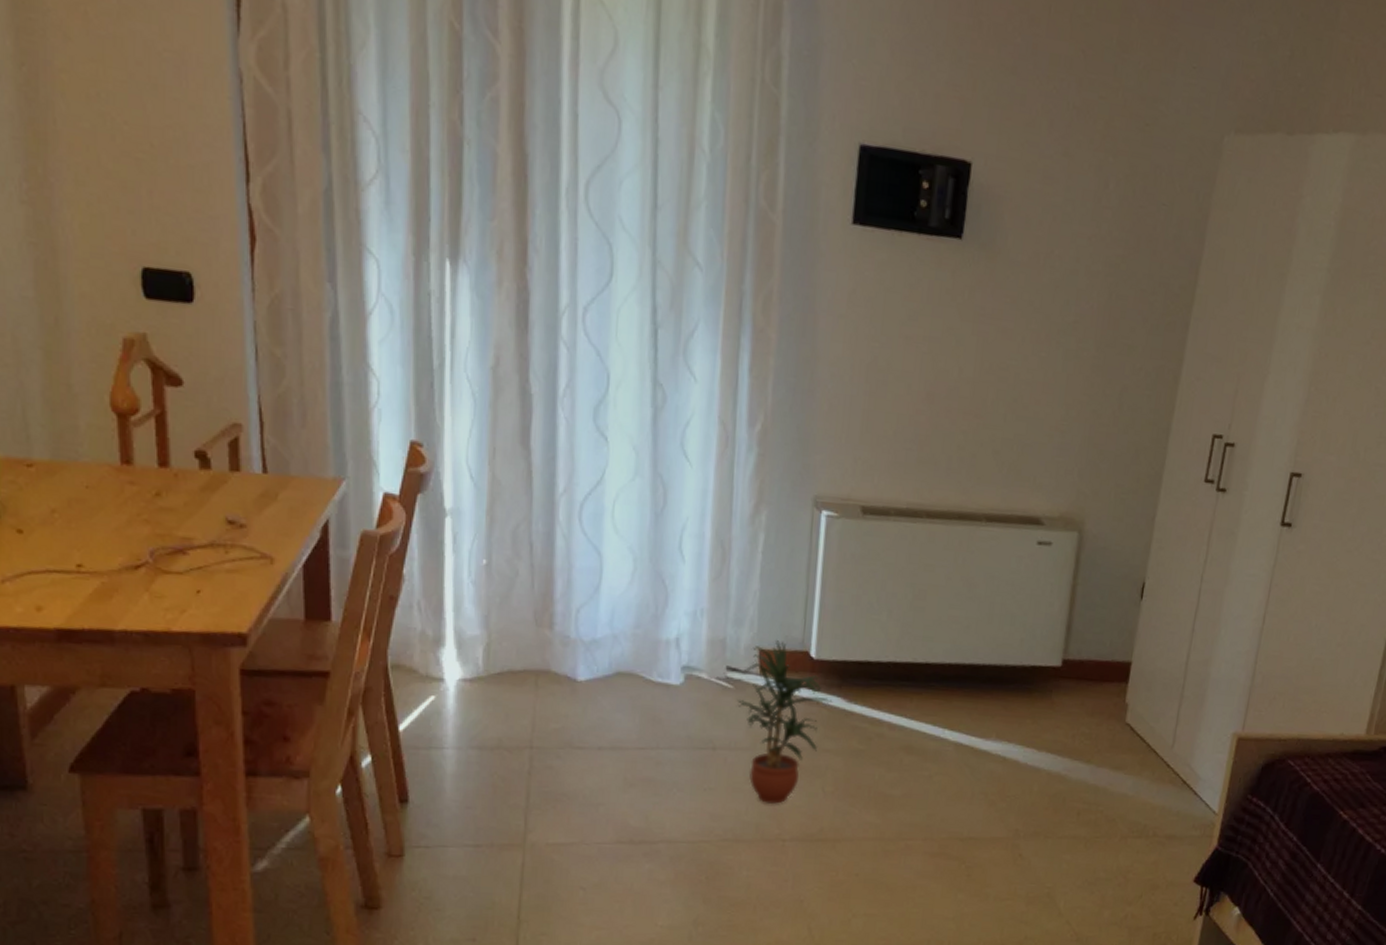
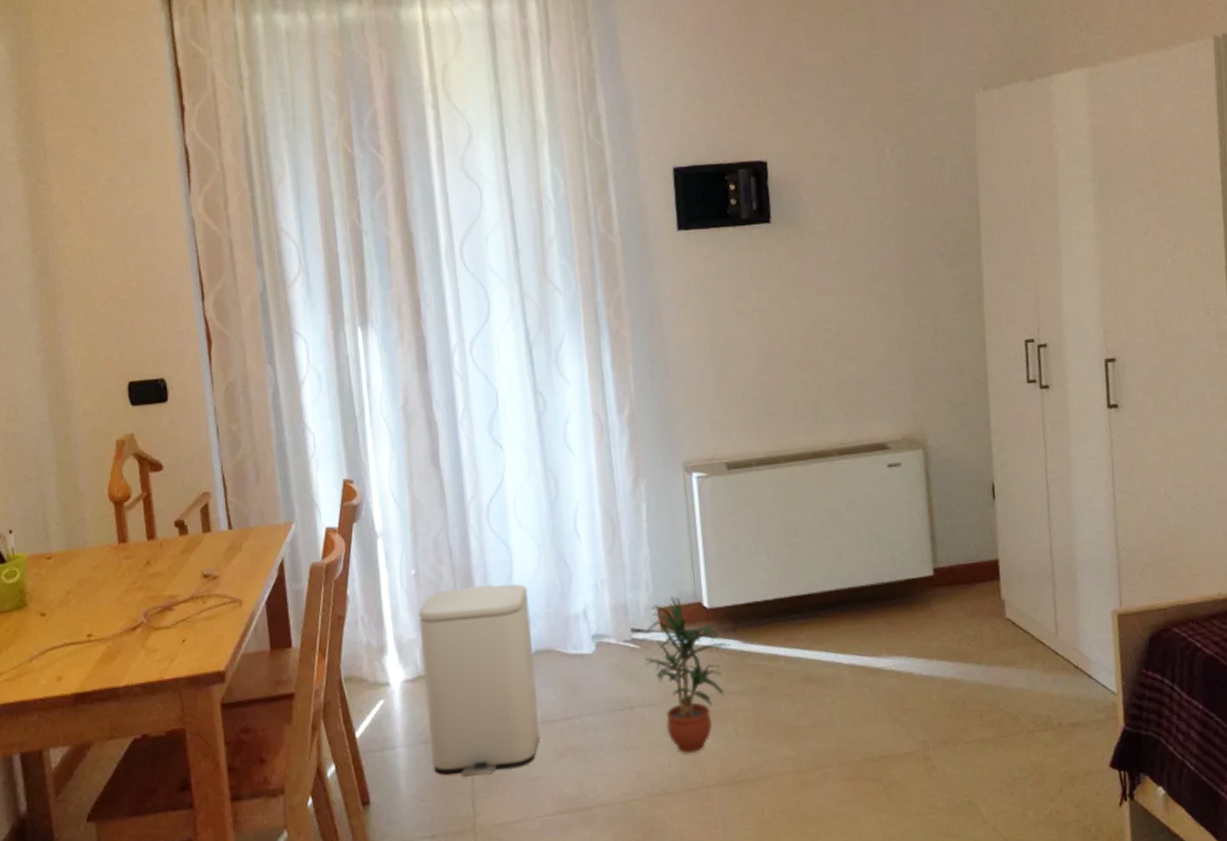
pedal bin: none [484,588,616,794] -> present [418,583,540,778]

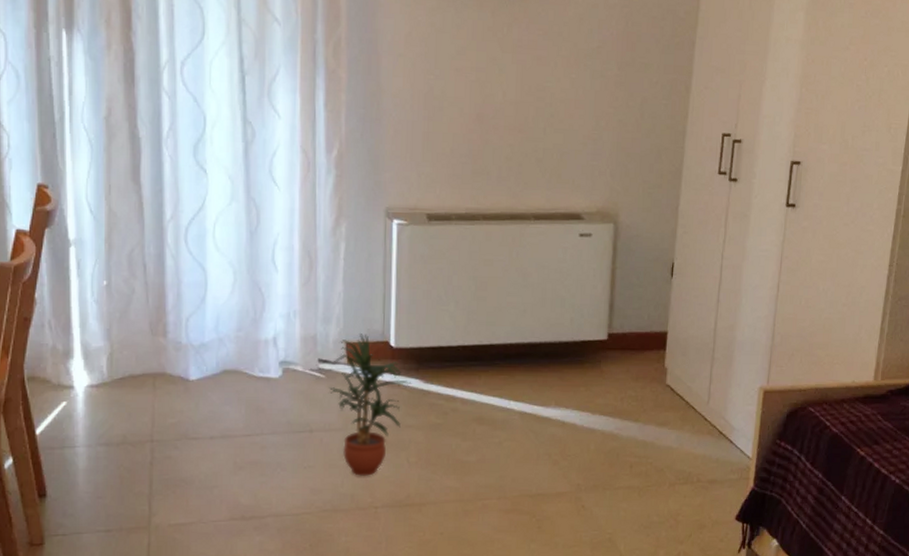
pedal bin: present [418,583,540,778] -> none [107,303,222,481]

